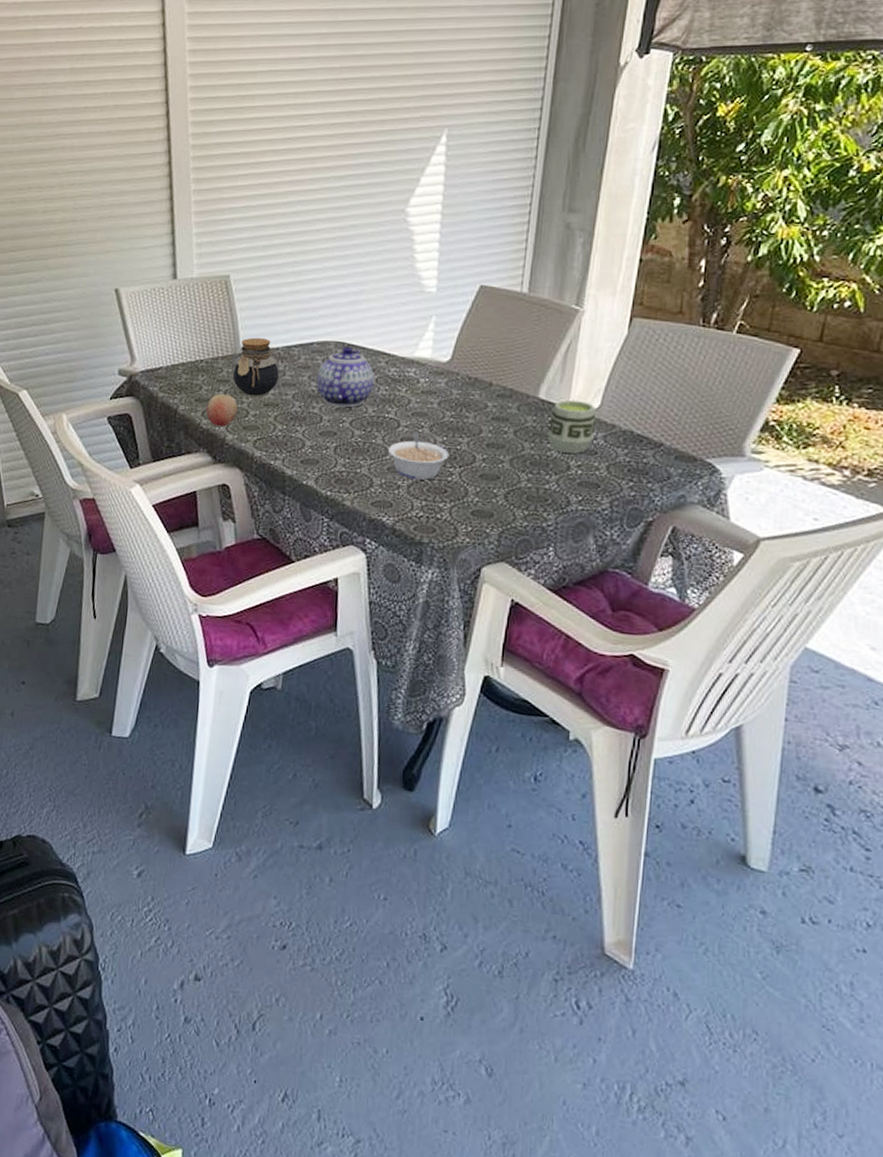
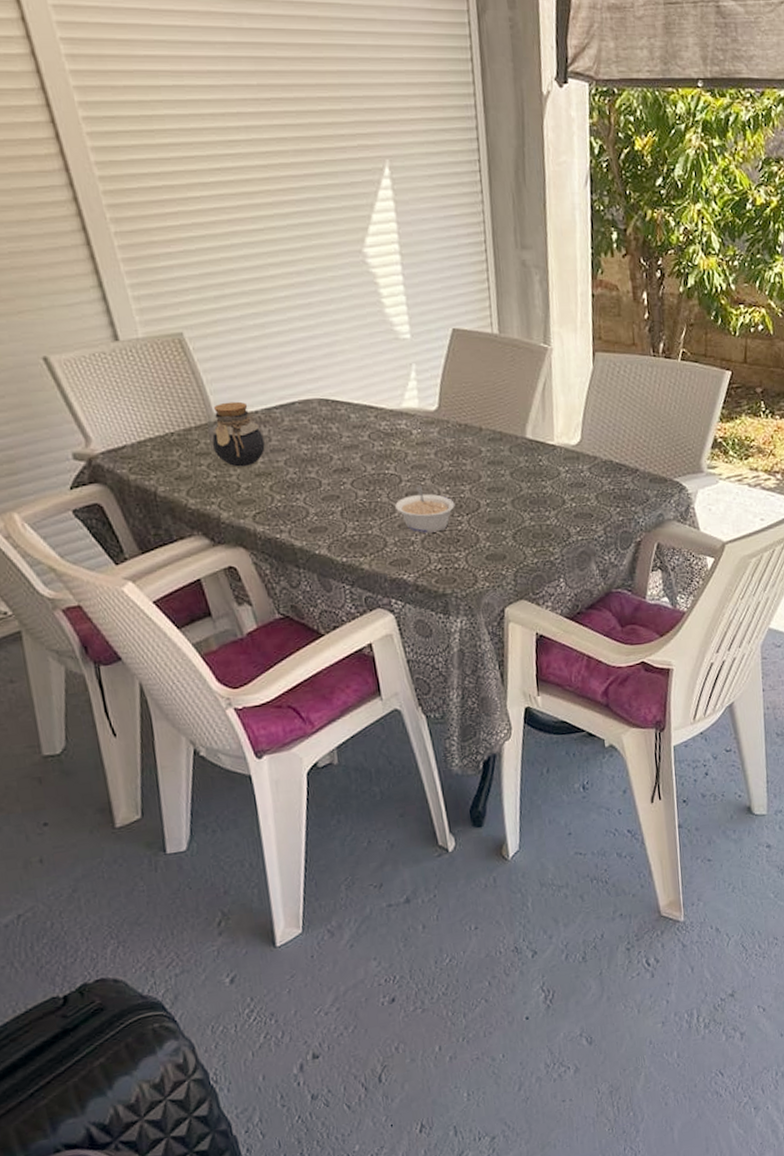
fruit: present [206,394,238,427] -> none [190,469,227,505]
teapot: present [316,346,374,408] -> none [305,402,368,469]
cup: present [547,400,596,454] -> none [539,437,581,489]

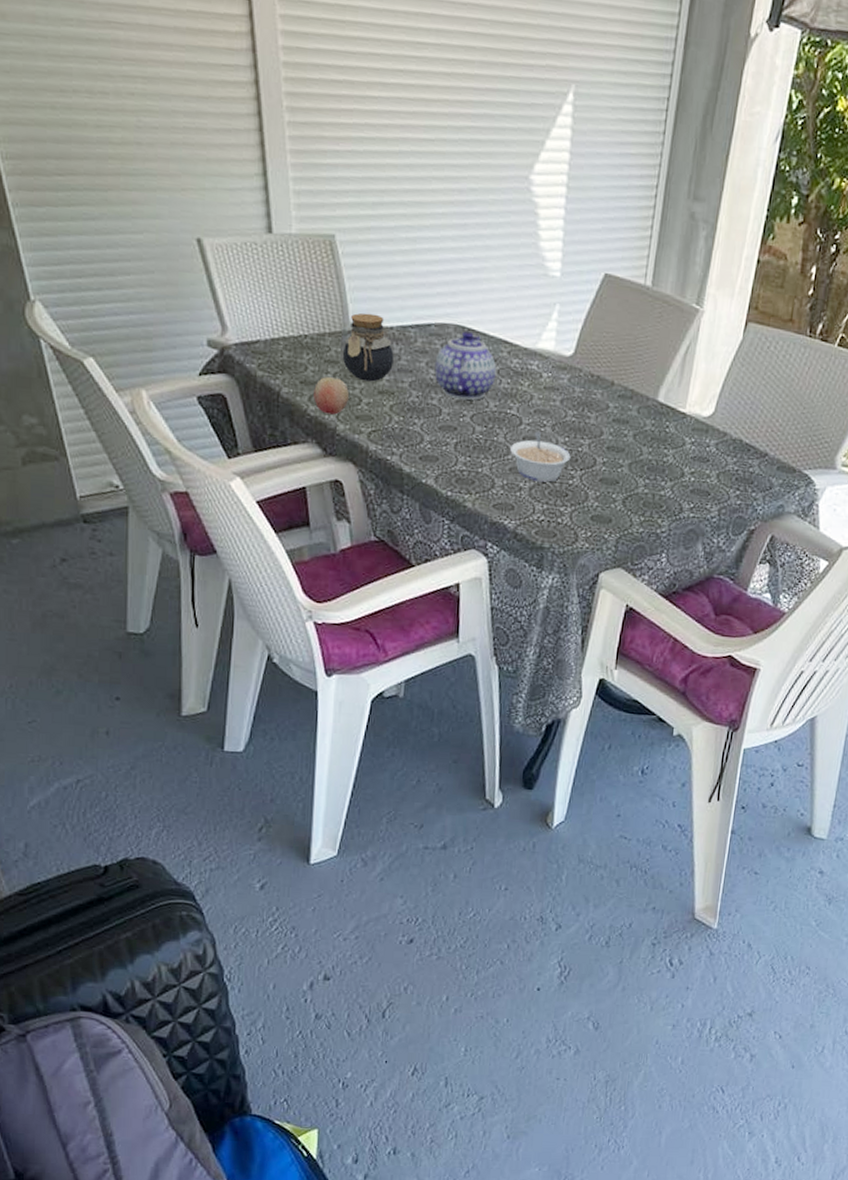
fruit: none [190,469,227,505] -> present [314,377,349,415]
teapot: none [305,402,368,469] -> present [434,330,496,401]

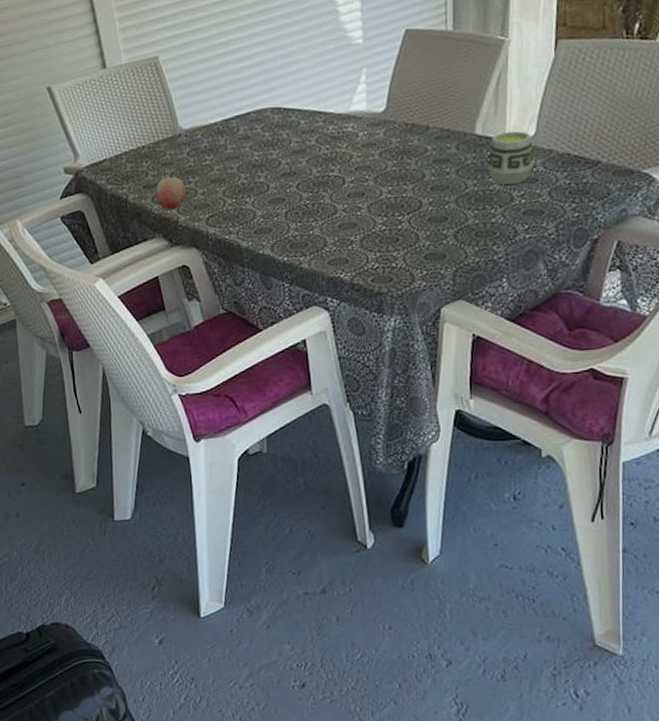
jar: present [343,312,394,382] -> none [176,114,221,175]
teapot: present [434,330,496,401] -> none [258,110,314,173]
legume: present [510,431,571,482] -> none [337,186,396,233]
cup: none [664,405,710,461] -> present [487,131,533,185]

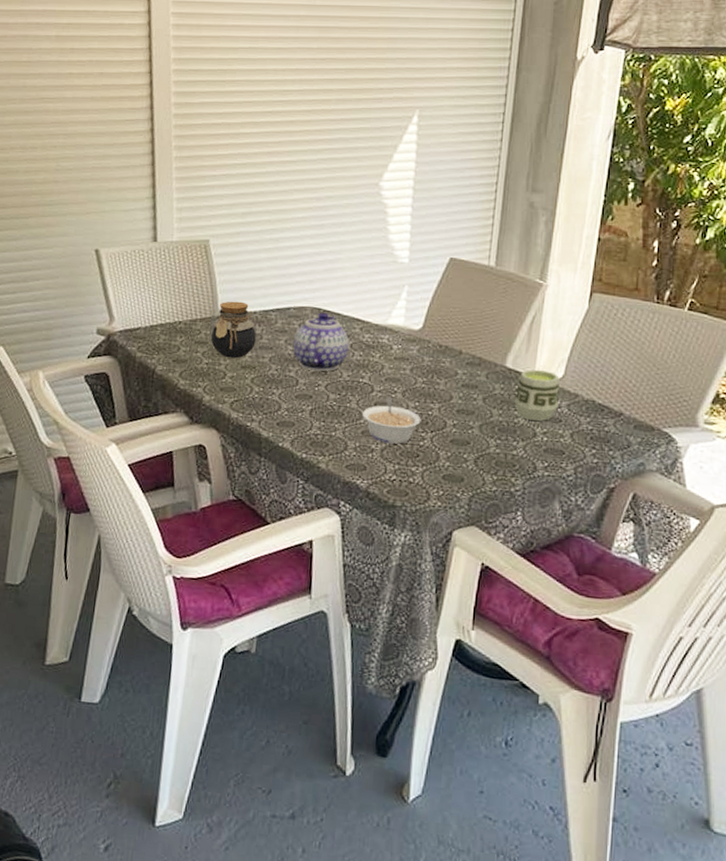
fruit: present [155,177,186,210] -> none [184,356,215,388]
jar: none [176,114,221,175] -> present [211,301,256,359]
teapot: none [258,110,314,173] -> present [292,311,349,372]
legume: none [337,186,396,233] -> present [363,397,421,444]

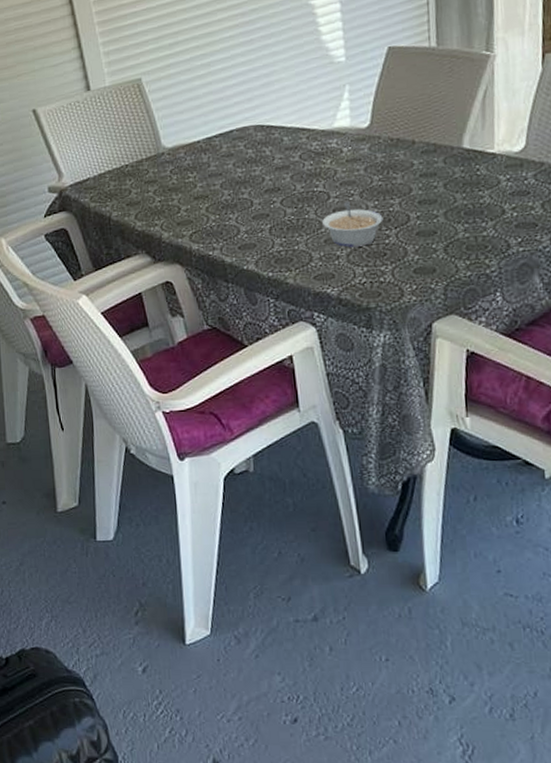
jar: present [211,301,256,359] -> none [159,133,204,192]
teapot: present [292,311,349,372] -> none [241,127,298,189]
cup: present [514,370,560,421] -> none [476,144,524,198]

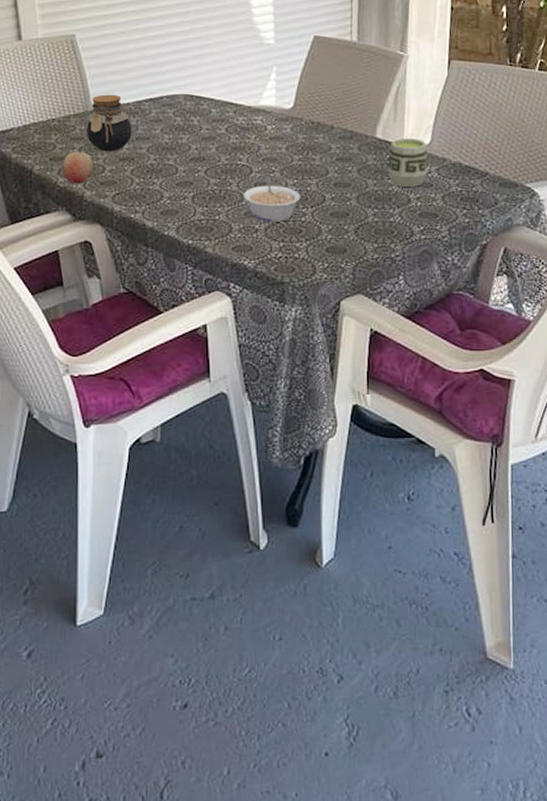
fruit: none [139,194,169,227] -> present [62,152,93,184]
jar: none [159,133,204,192] -> present [87,94,132,152]
cup: none [476,144,524,198] -> present [387,138,428,187]

